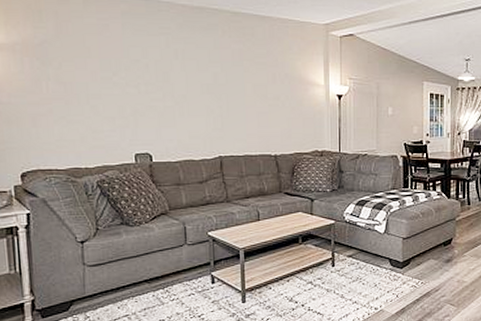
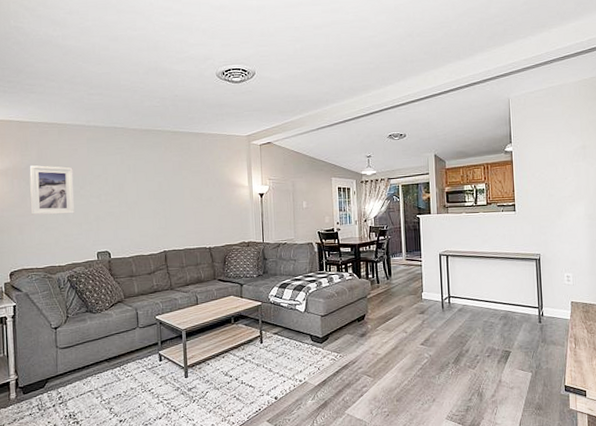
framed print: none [45,41,105,105] -> present [29,165,74,216]

